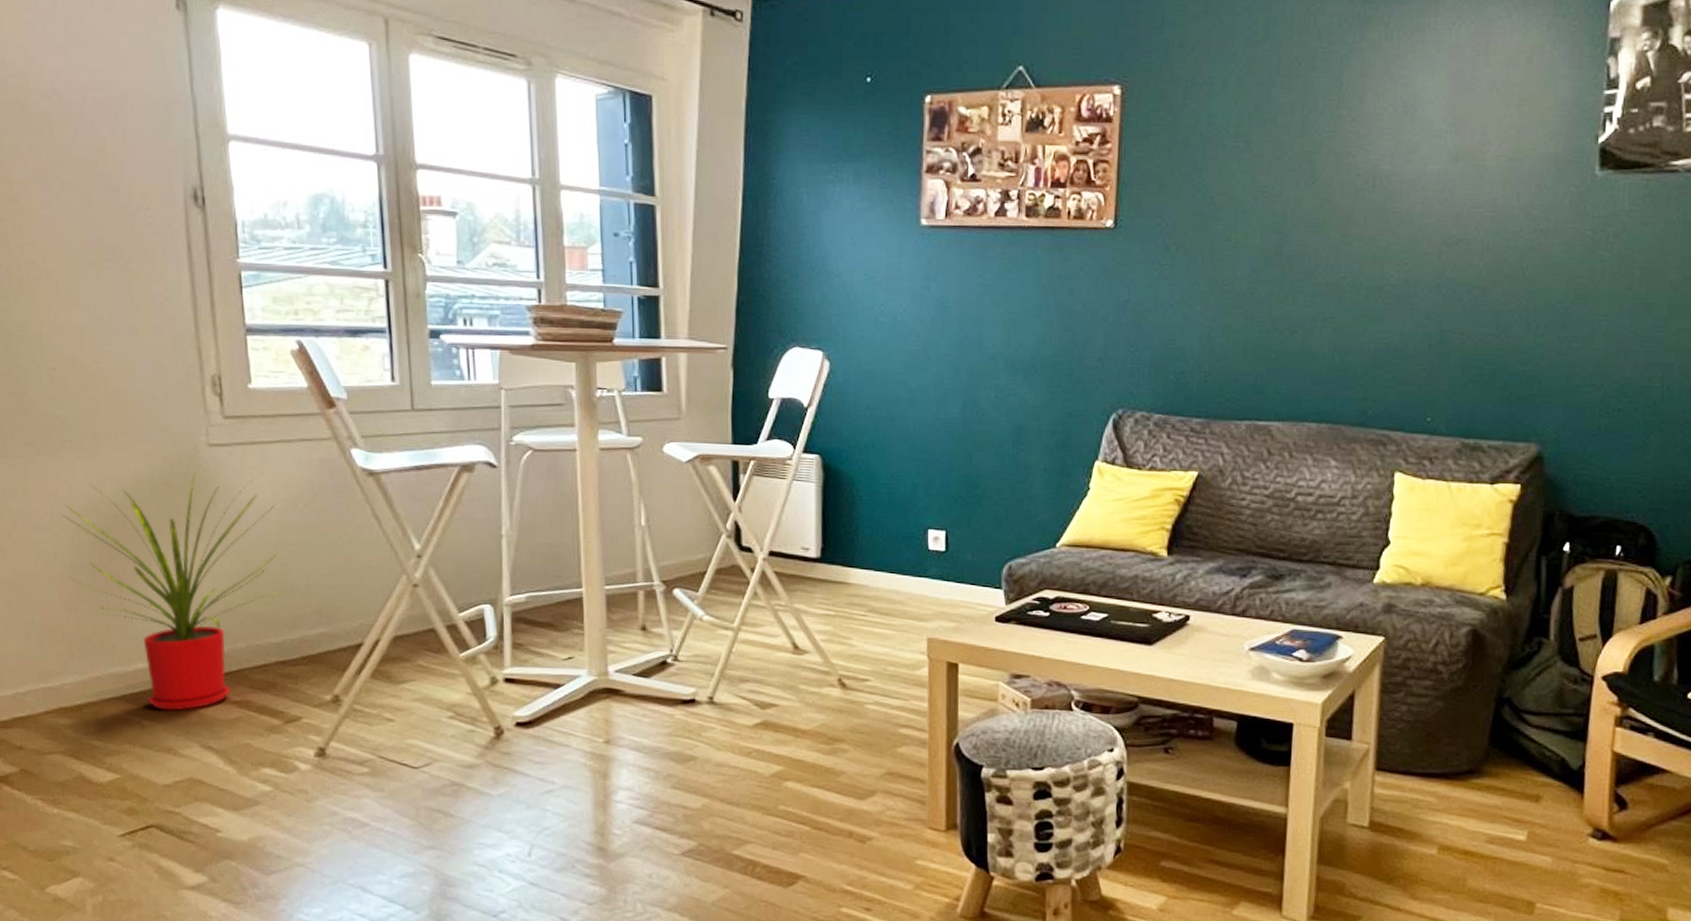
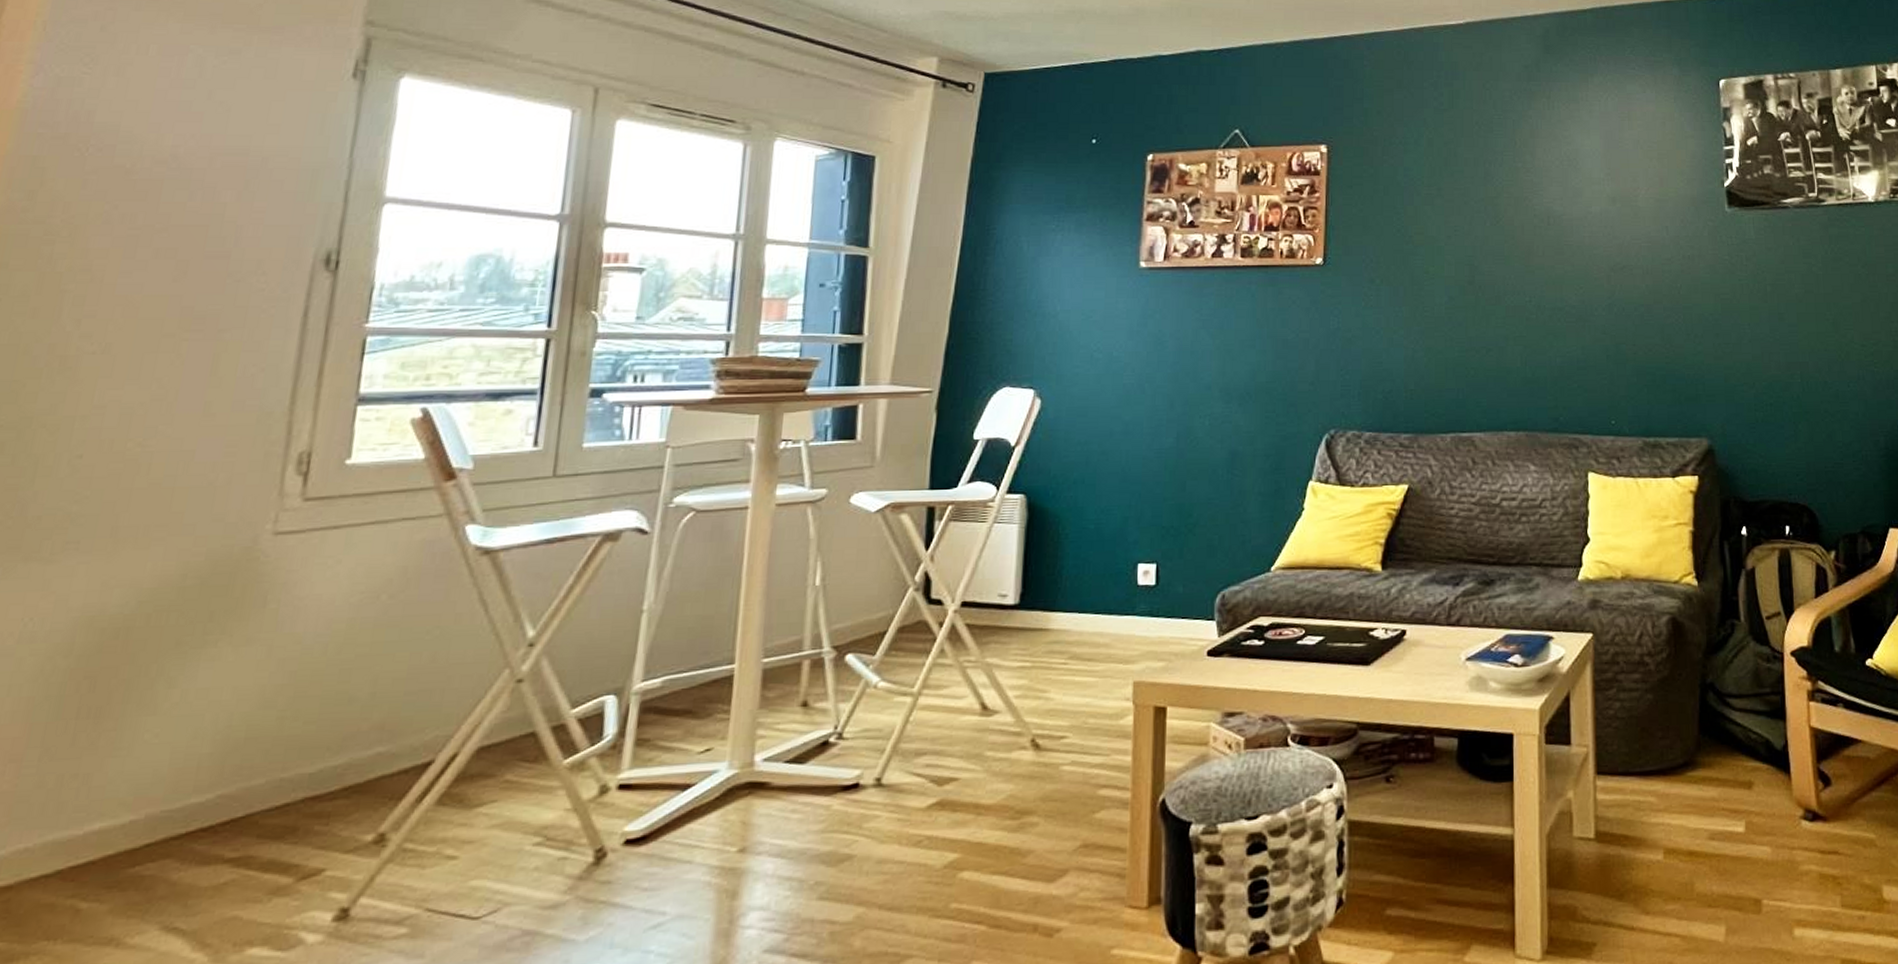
house plant: present [62,473,280,712] -> none [17,568,348,885]

